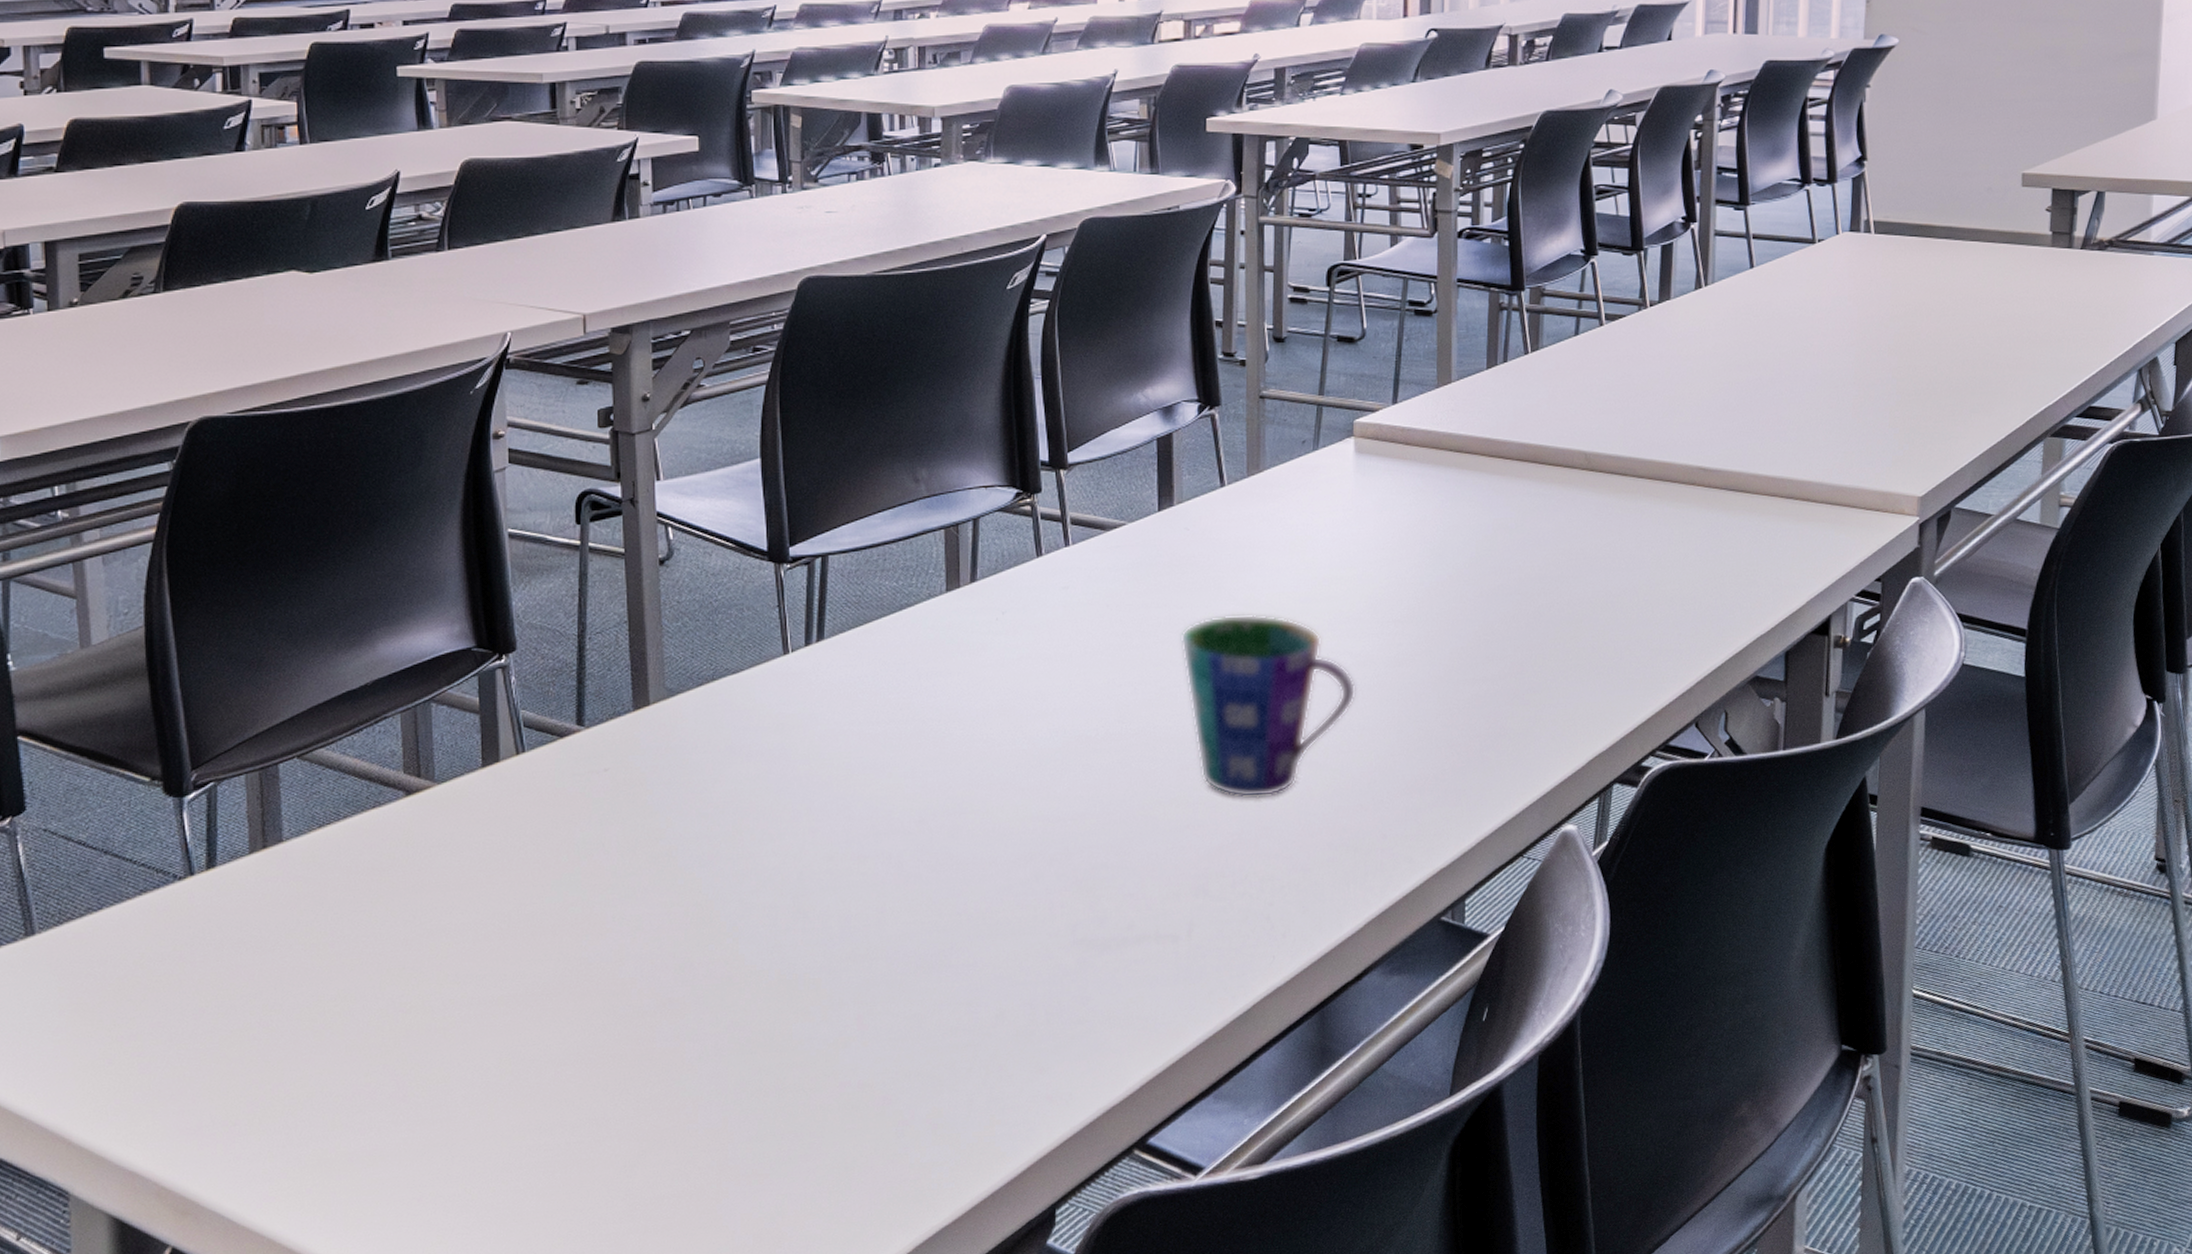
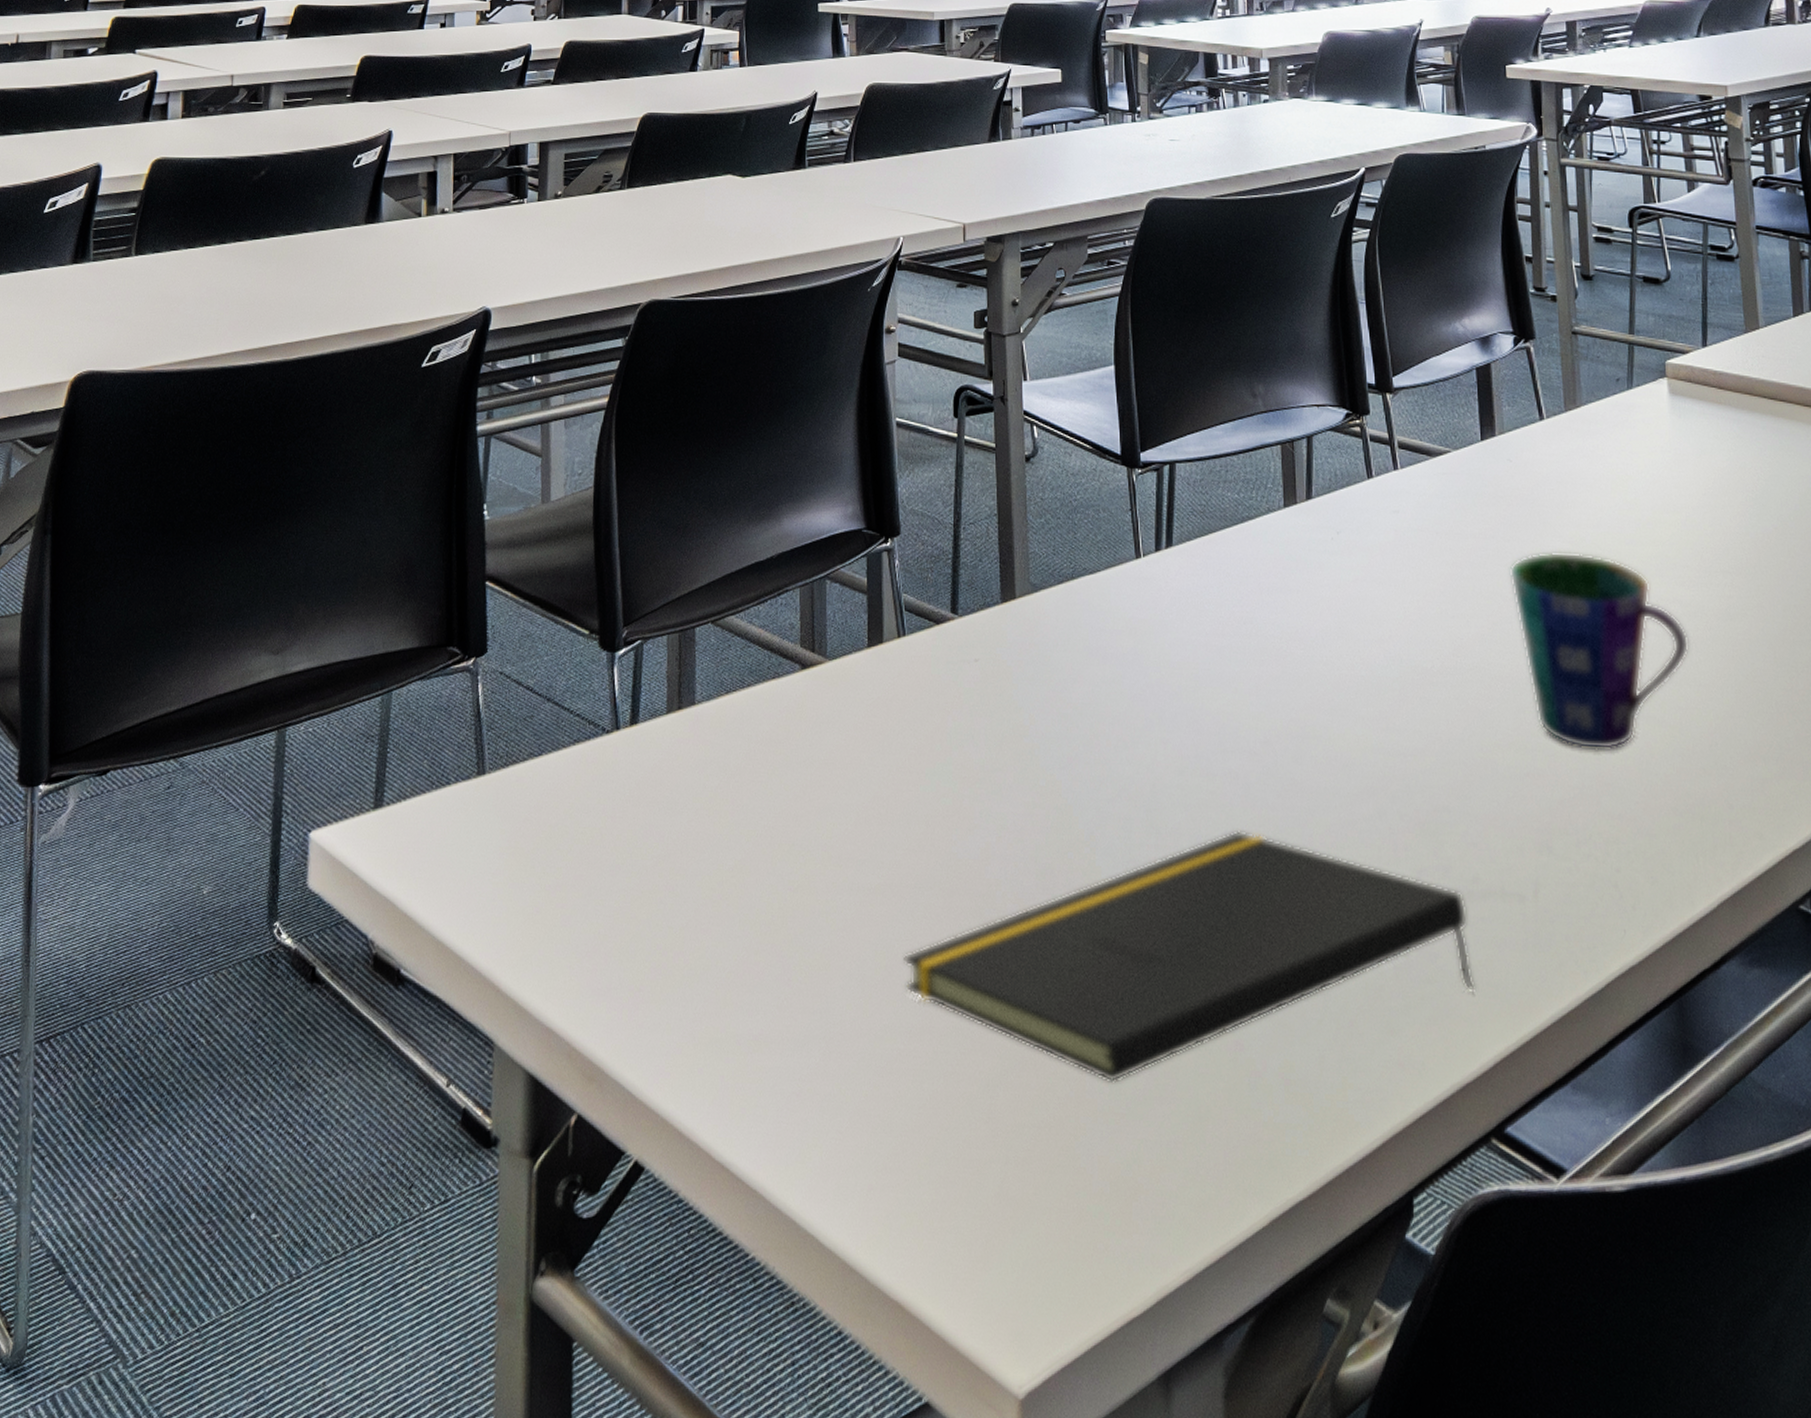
notepad: none [530,906,1125,1149] -> present [902,830,1475,1083]

